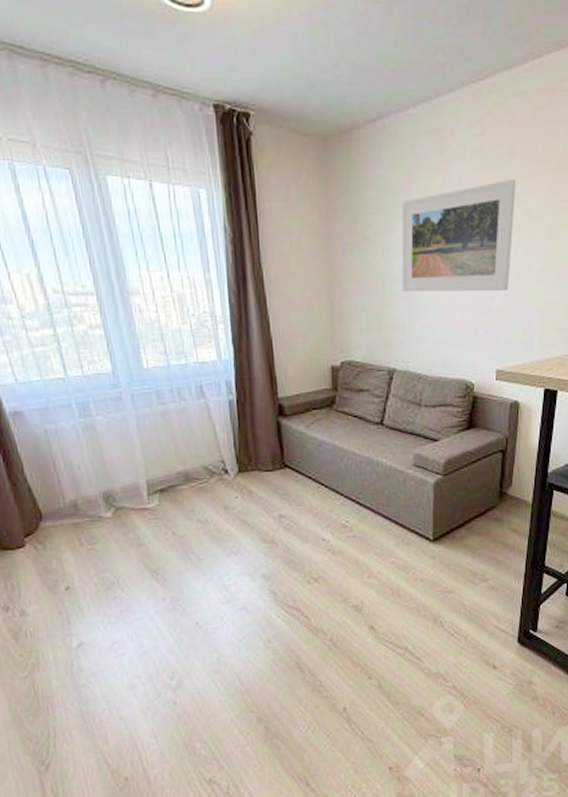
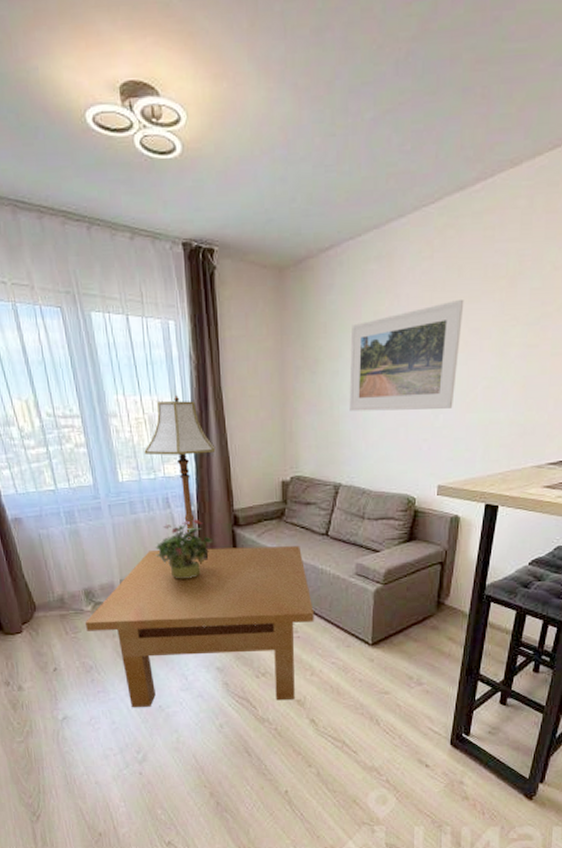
table: none [103,437,370,628] -> present [84,546,314,708]
floor lamp: none [173,270,256,432] -> present [144,394,216,539]
potted plant: none [188,409,256,477] -> present [155,519,214,579]

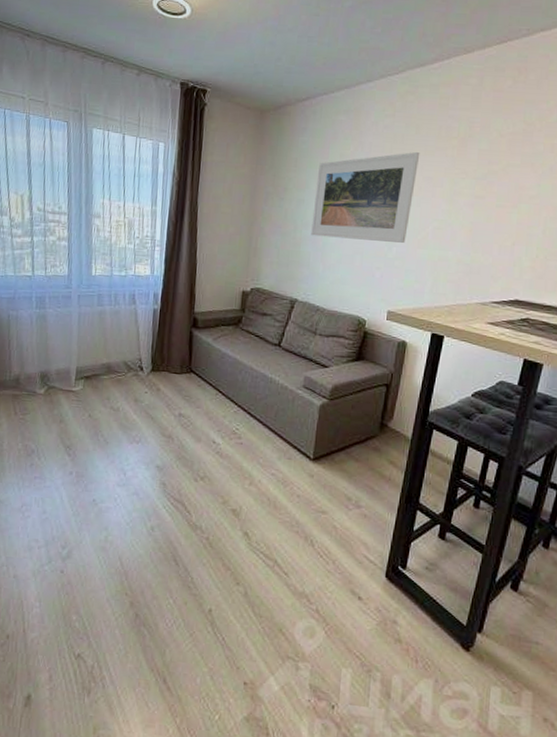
table: present [84,546,314,708] -> none [35,342,259,509]
floor lamp: present [144,394,216,539] -> none [119,204,185,335]
potted plant: present [155,519,214,579] -> none [114,317,171,373]

